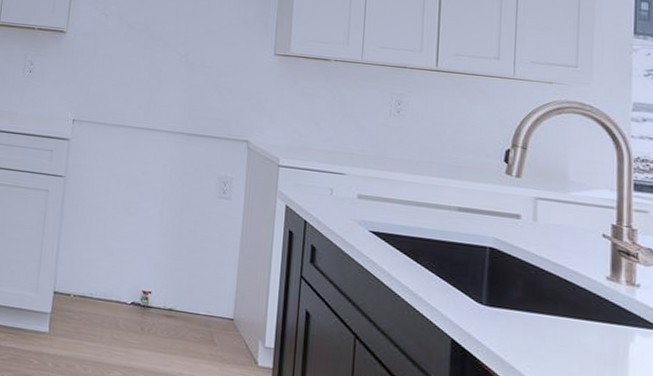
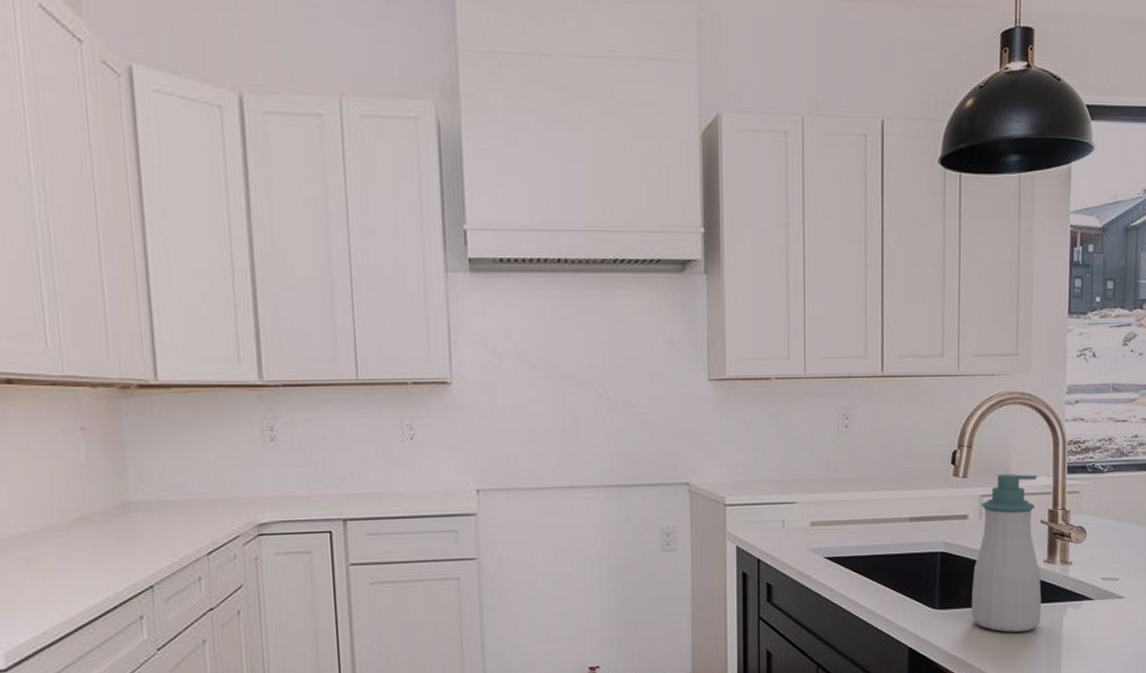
soap bottle: none [522,180,604,350] -> present [971,474,1042,632]

